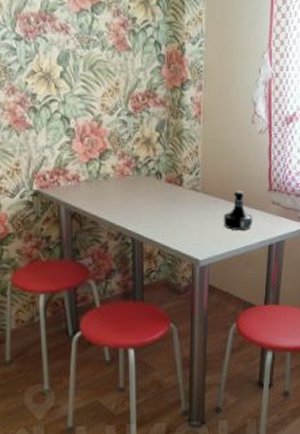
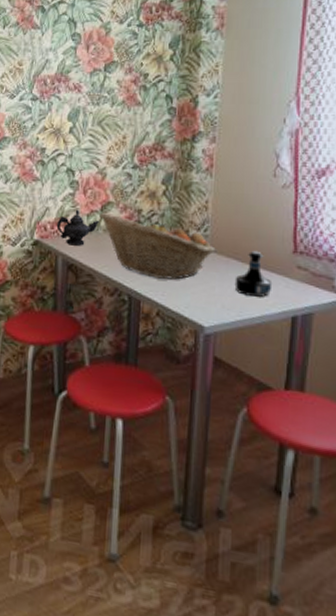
teapot: none [56,158,98,194] -> present [56,209,99,246]
fruit basket: none [98,159,206,221] -> present [99,212,216,280]

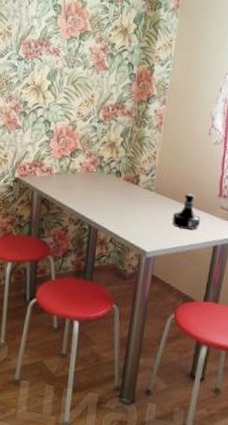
teapot: present [56,209,99,246] -> none [34,154,68,184]
fruit basket: present [99,212,216,280] -> none [69,157,159,214]

